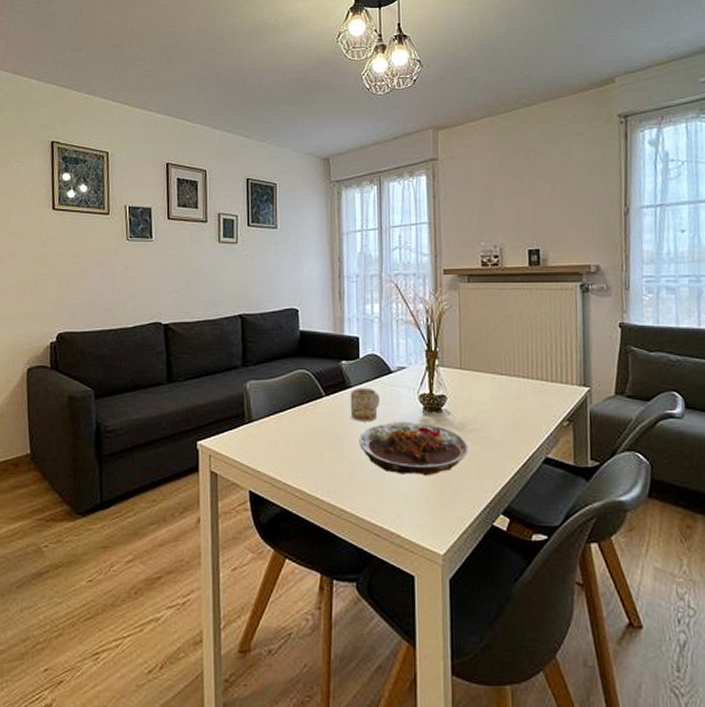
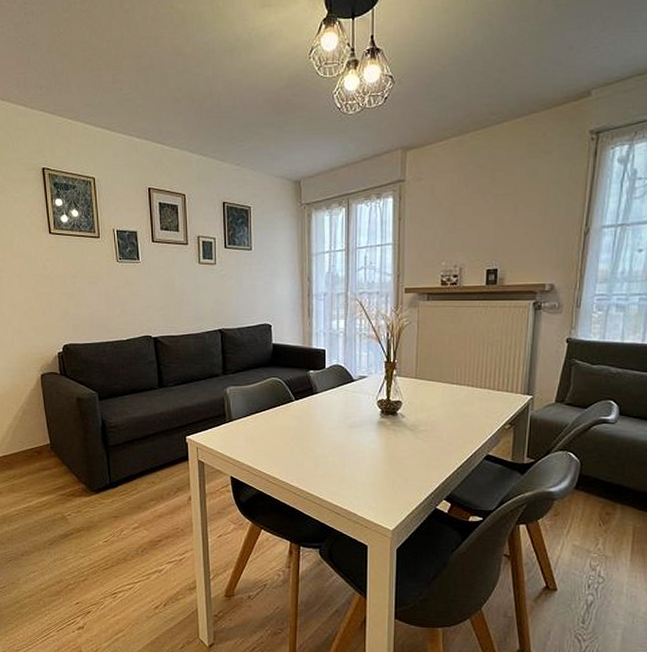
mug: present [350,387,381,422] -> none [316,393,343,423]
plate: present [359,421,469,476] -> none [324,422,419,468]

